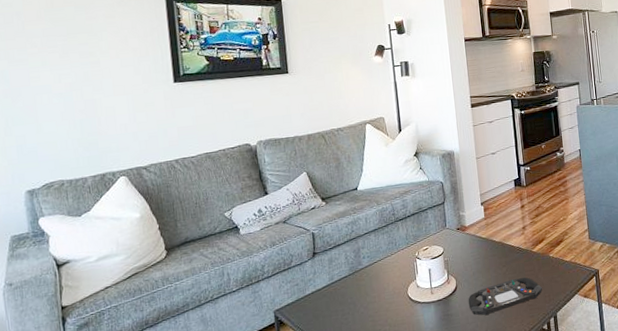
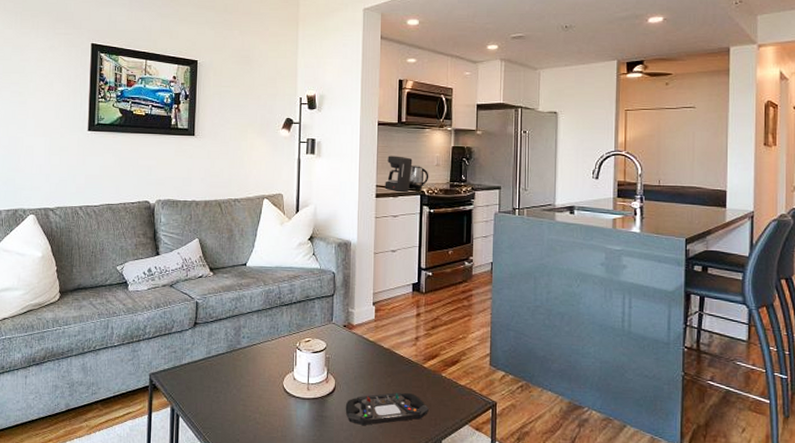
coffee maker: none [477,67,501,100] -> present [385,155,413,193]
kettle: none [498,73,517,96] -> present [408,166,429,190]

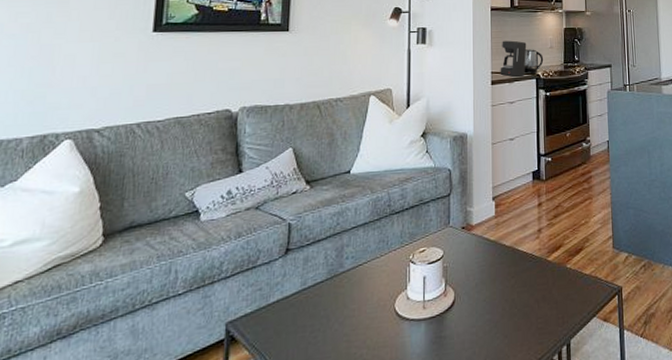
game controller: present [345,392,429,426] -> none [466,292,555,340]

